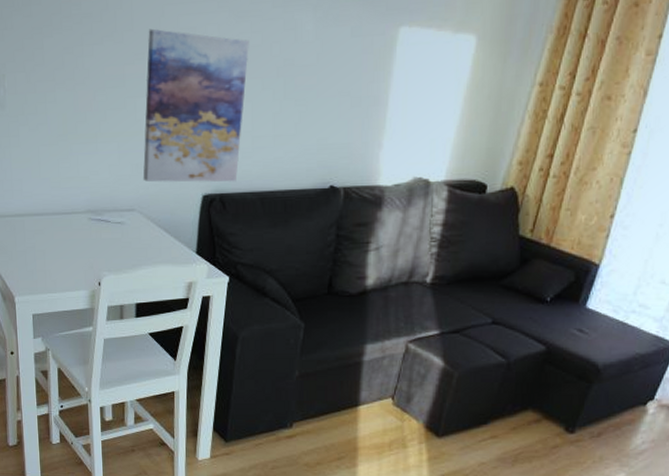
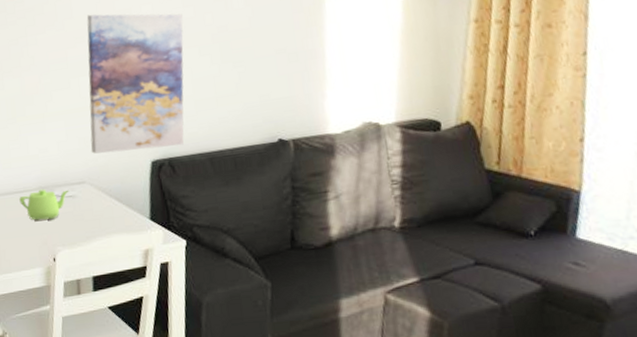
teapot: none [67,212,118,245] -> present [19,189,69,221]

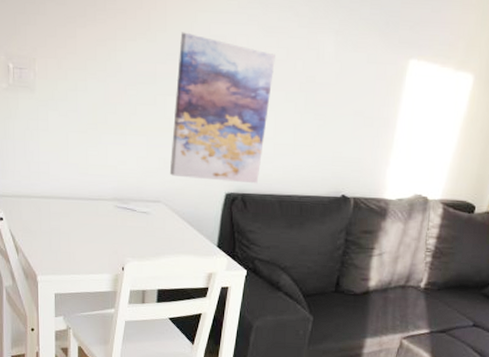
teapot: present [19,189,69,221] -> none [93,200,144,232]

